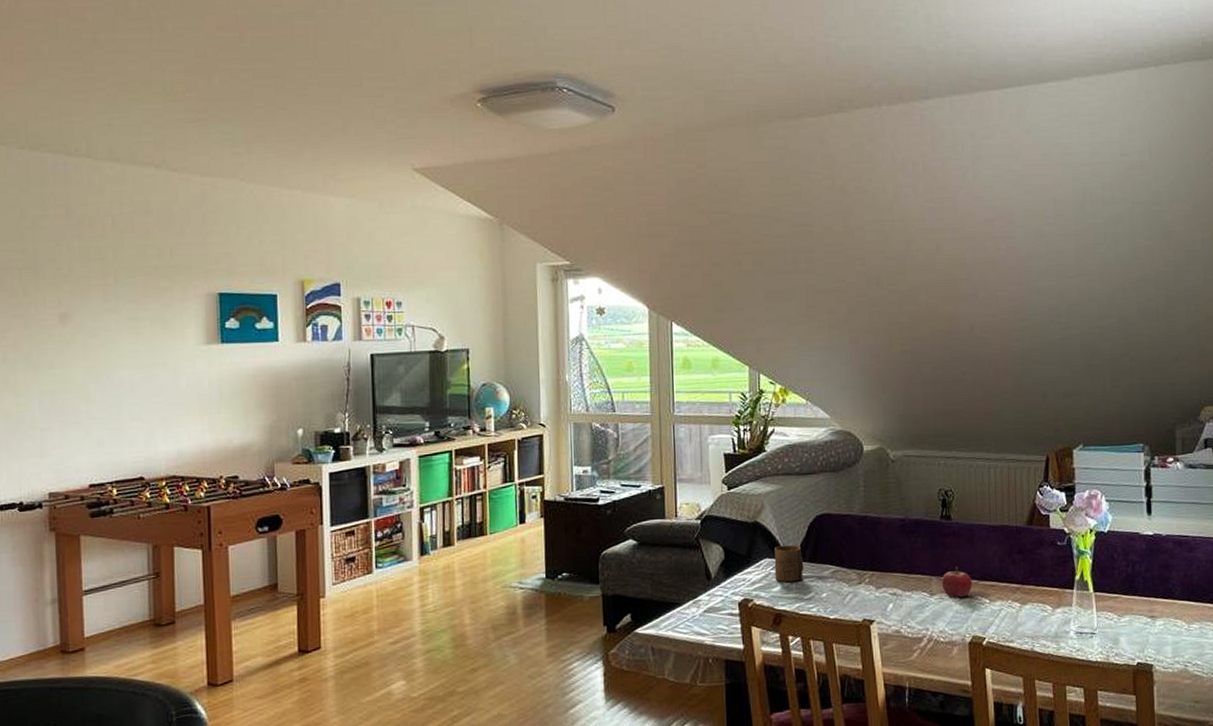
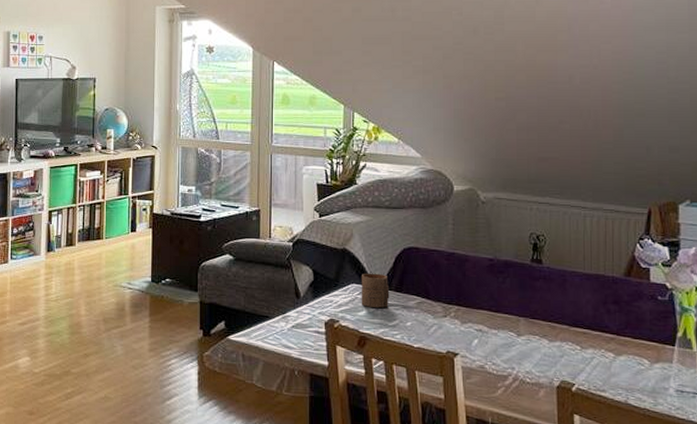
fruit: present [941,566,973,598] -> none [529,310,563,342]

